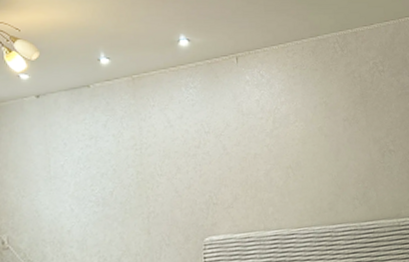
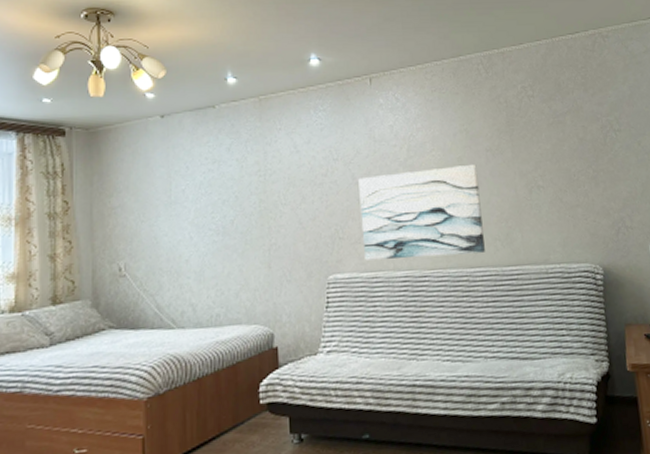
wall art: none [229,132,345,223] -> present [358,163,485,261]

